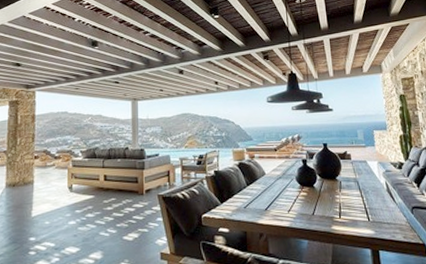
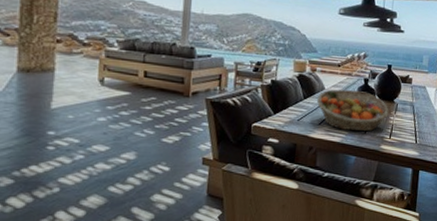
fruit basket: none [260,172,334,214] -> present [317,89,389,132]

